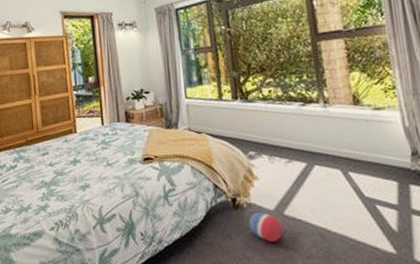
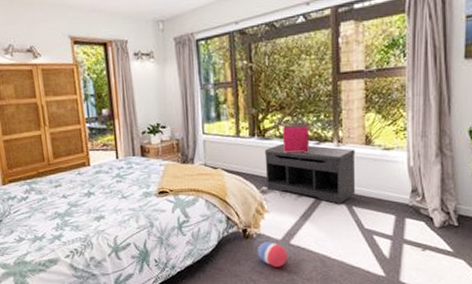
bench: none [248,106,350,169] -> present [264,144,356,204]
storage bin: none [265,85,296,116] -> present [283,124,310,153]

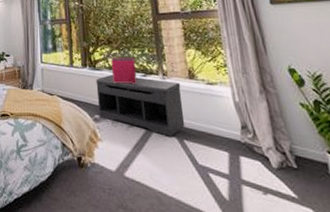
ball: present [257,241,287,267] -> none [92,172,123,202]

